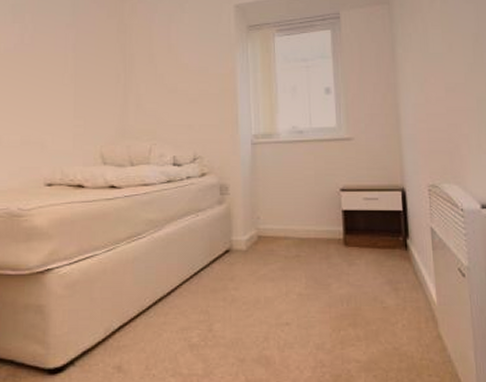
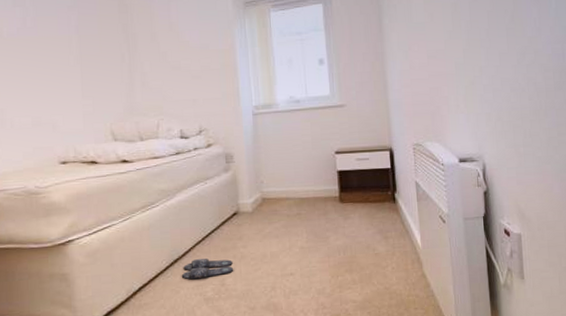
slippers: none [166,298,223,322] -> present [182,258,234,280]

